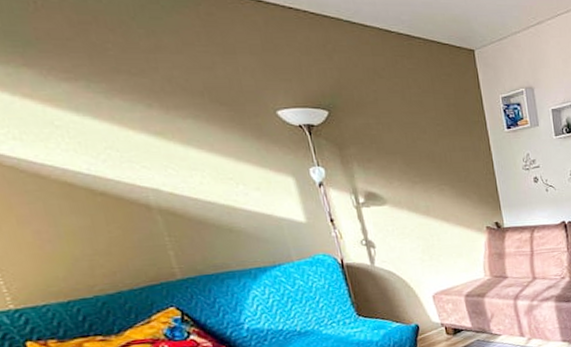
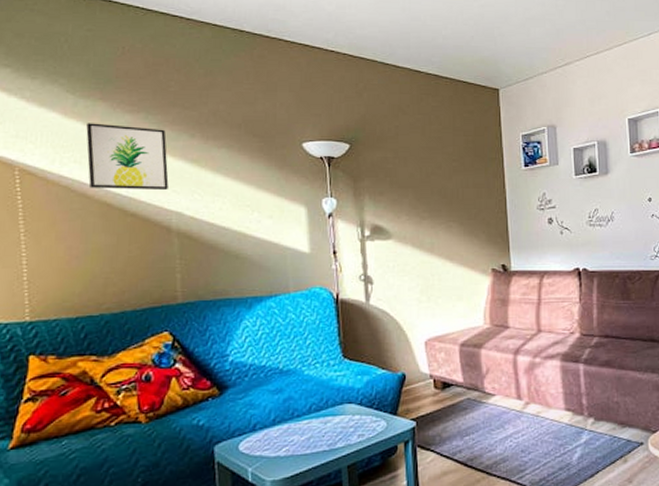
wall art: none [15,93,136,168] -> present [86,123,169,191]

